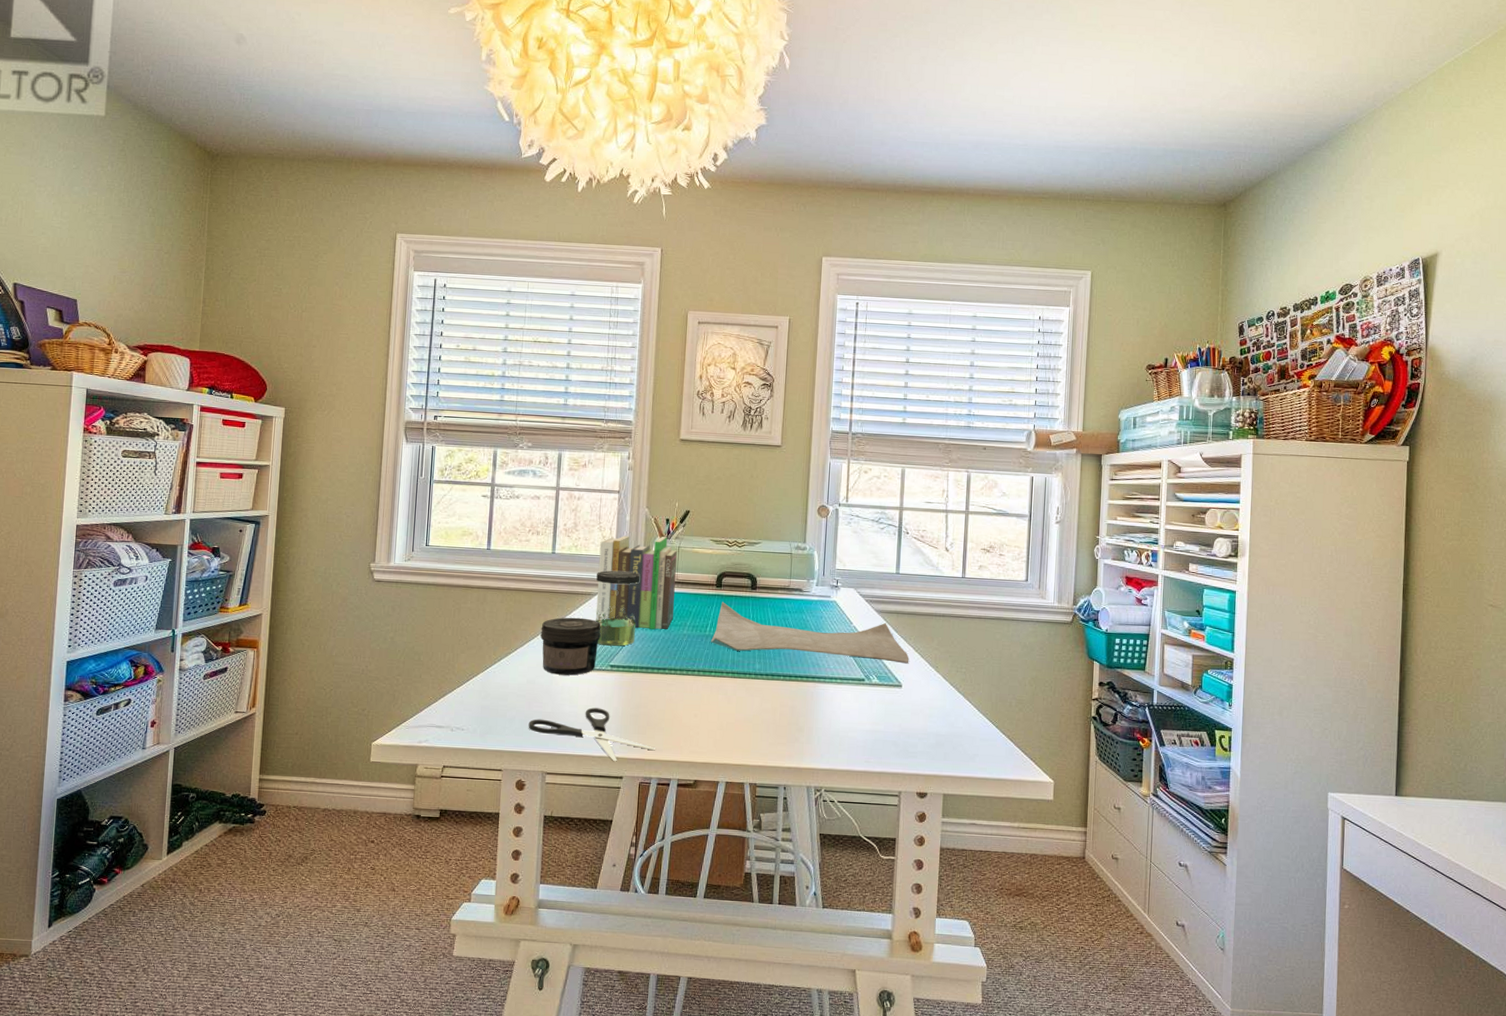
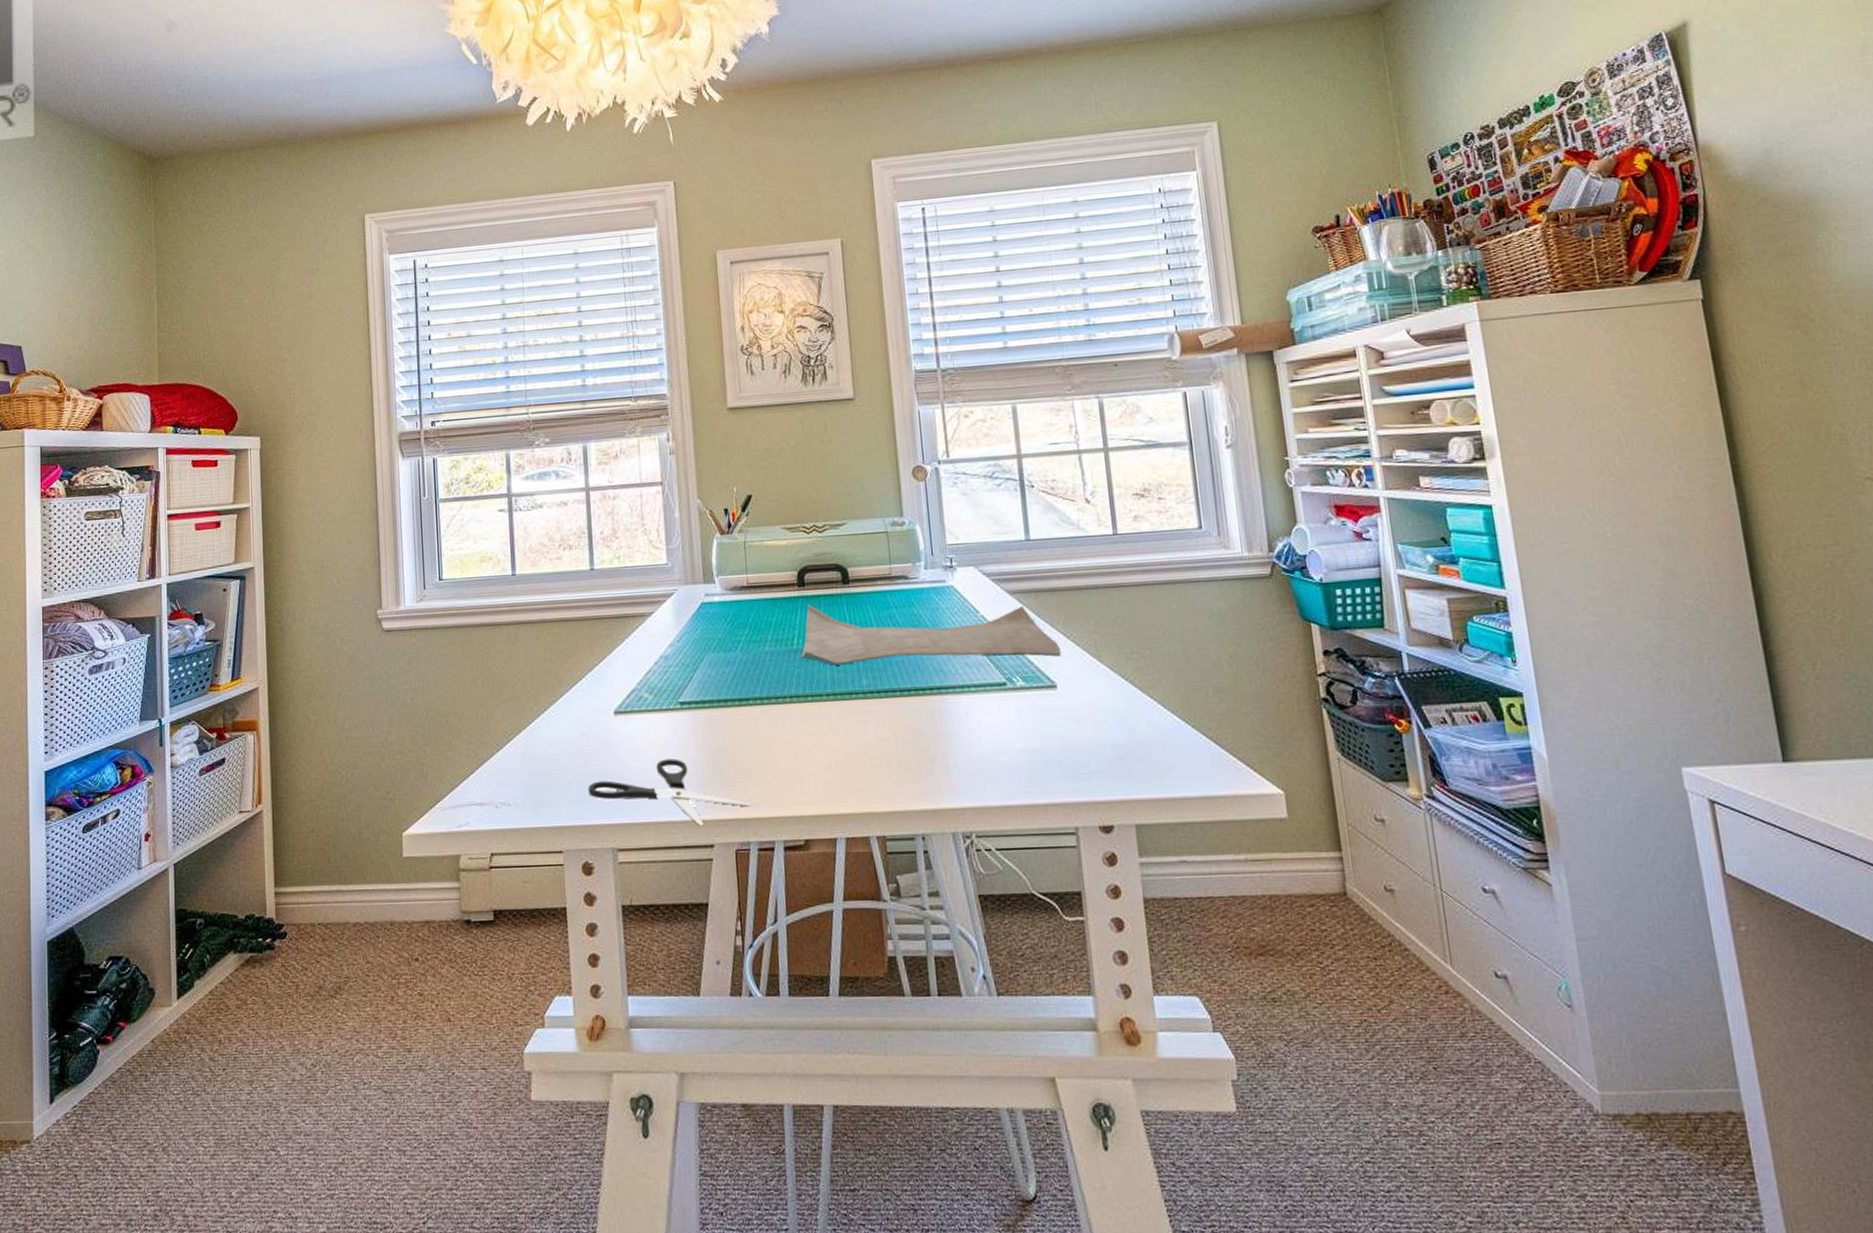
jar: present [540,617,602,676] -> none [588,646,664,722]
books: present [595,536,677,630] -> none [647,530,750,652]
jar: present [595,570,641,646] -> none [648,580,707,678]

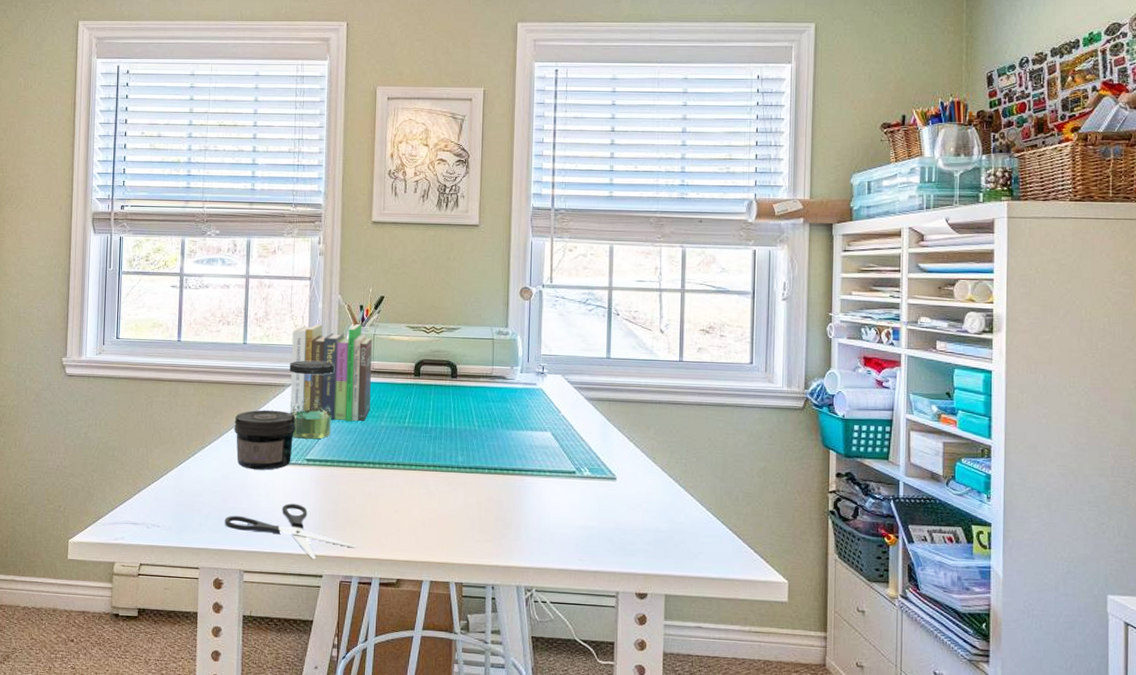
jar: none [588,646,664,722] -> present [234,409,297,470]
books: none [647,530,750,652] -> present [289,323,372,422]
jar: none [648,580,707,678] -> present [289,360,335,439]
fabric swatch: present [801,604,1061,666] -> none [410,391,624,455]

